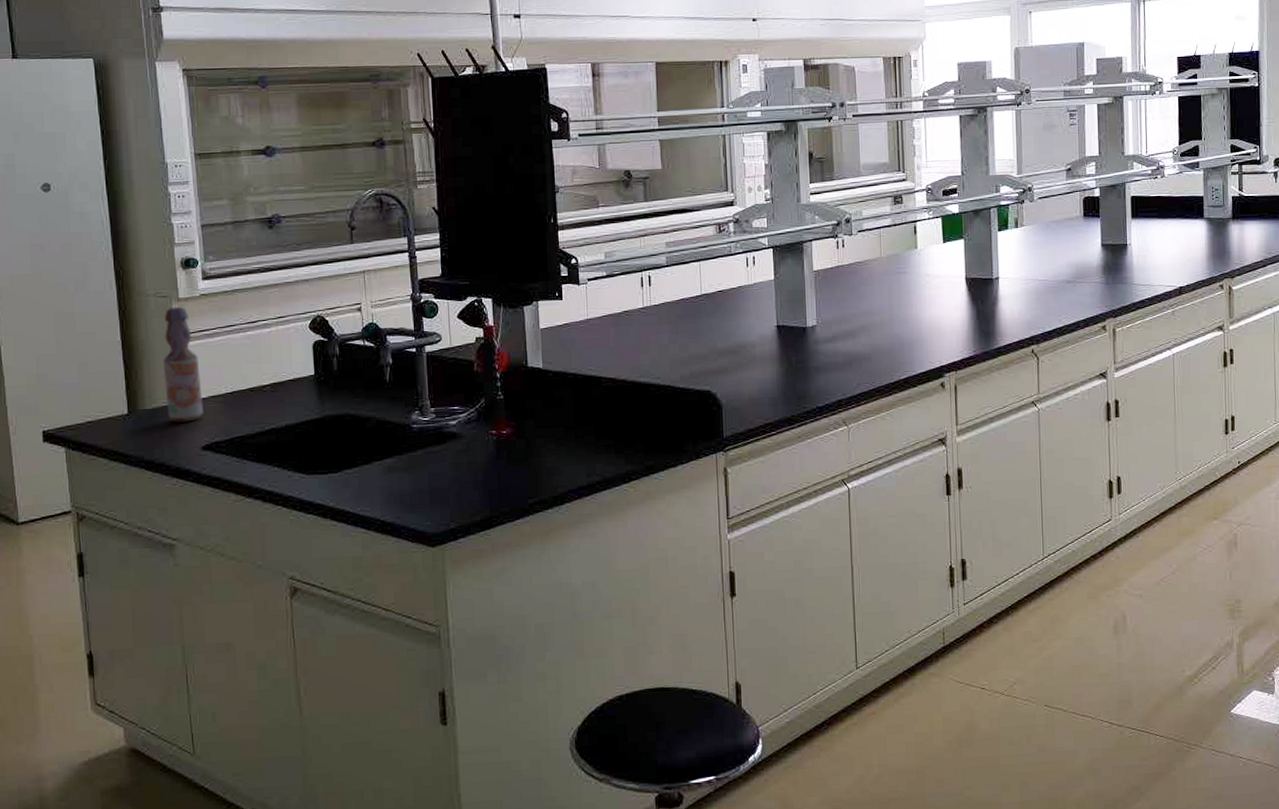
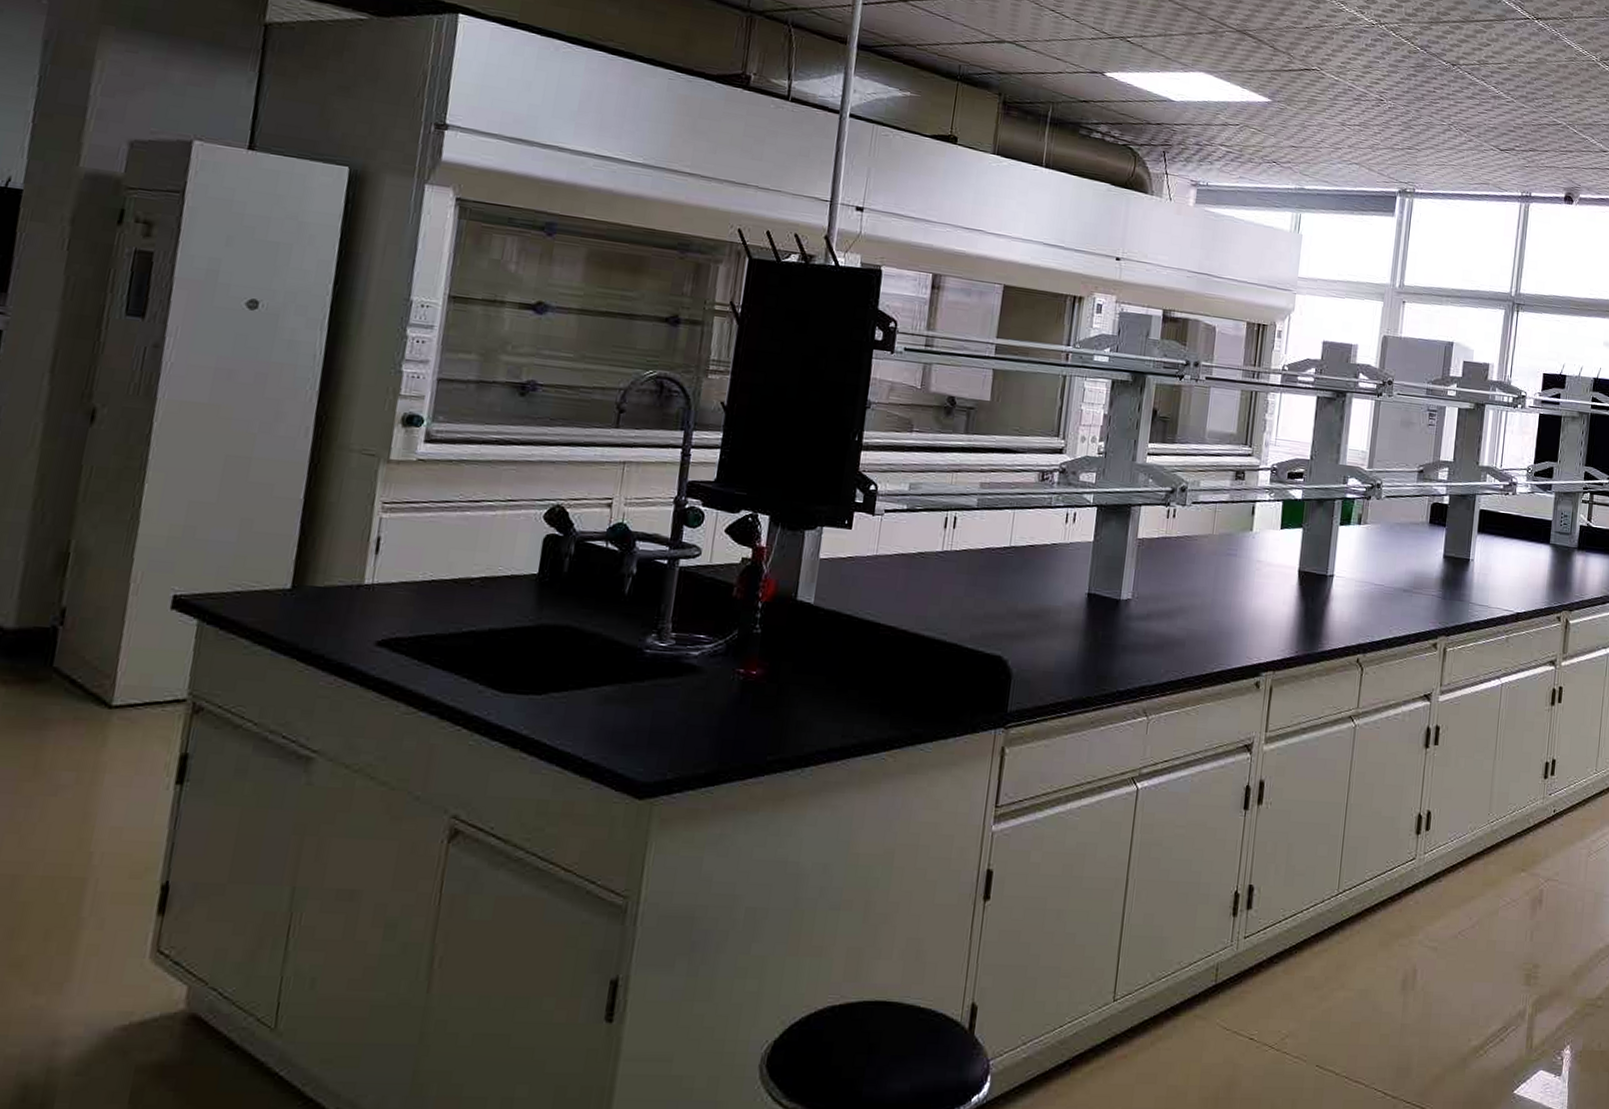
bottle: present [163,306,203,424] -> none [342,469,398,610]

